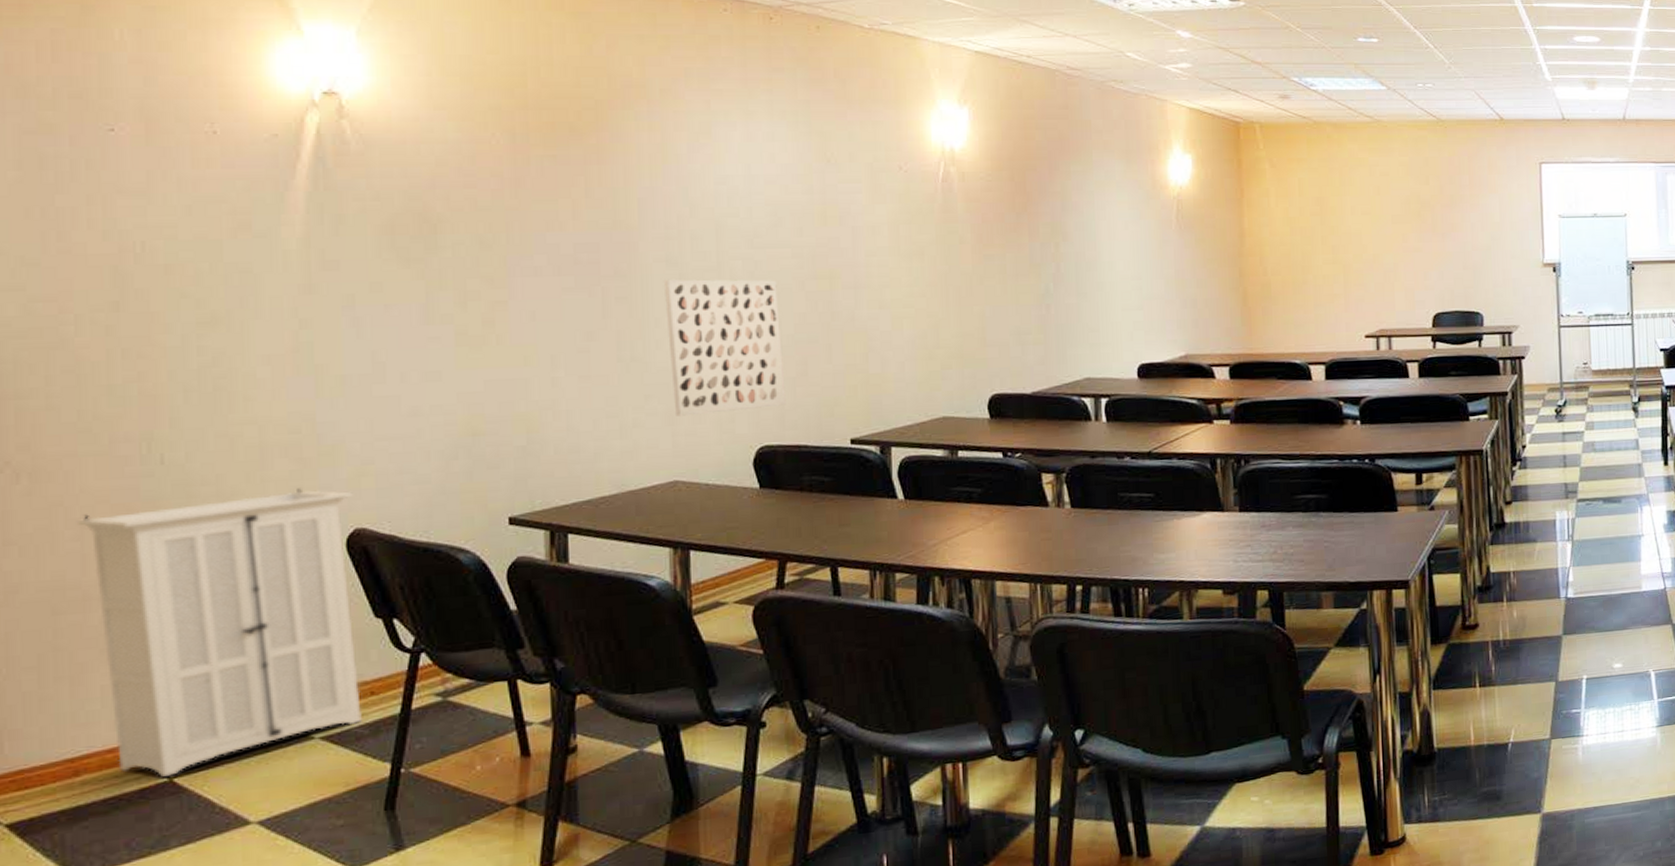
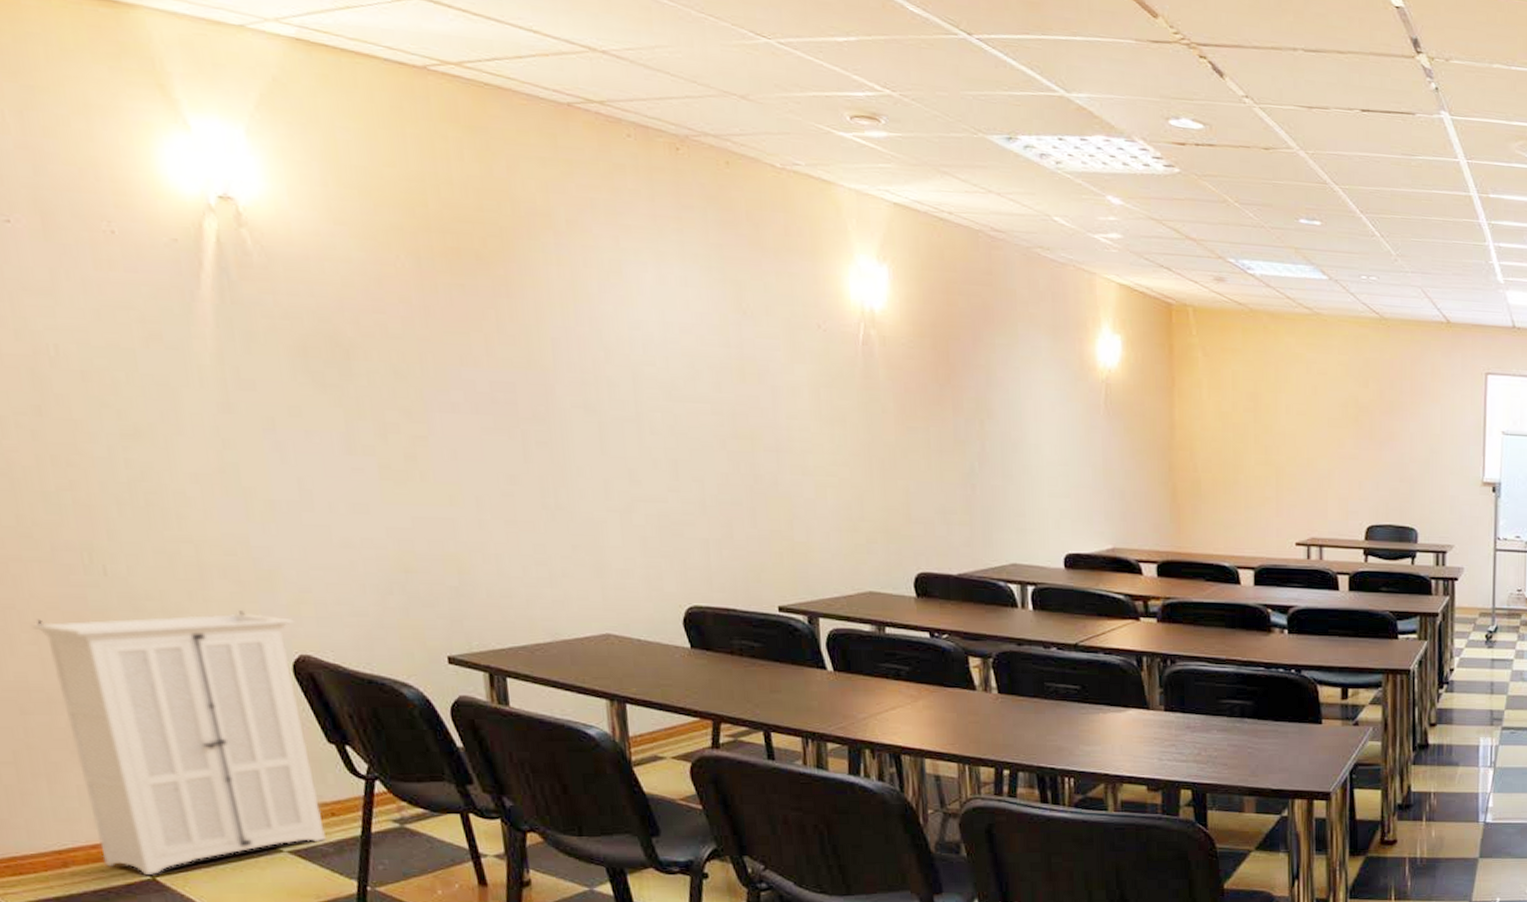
wall art: present [664,279,786,416] -> none [584,426,713,570]

